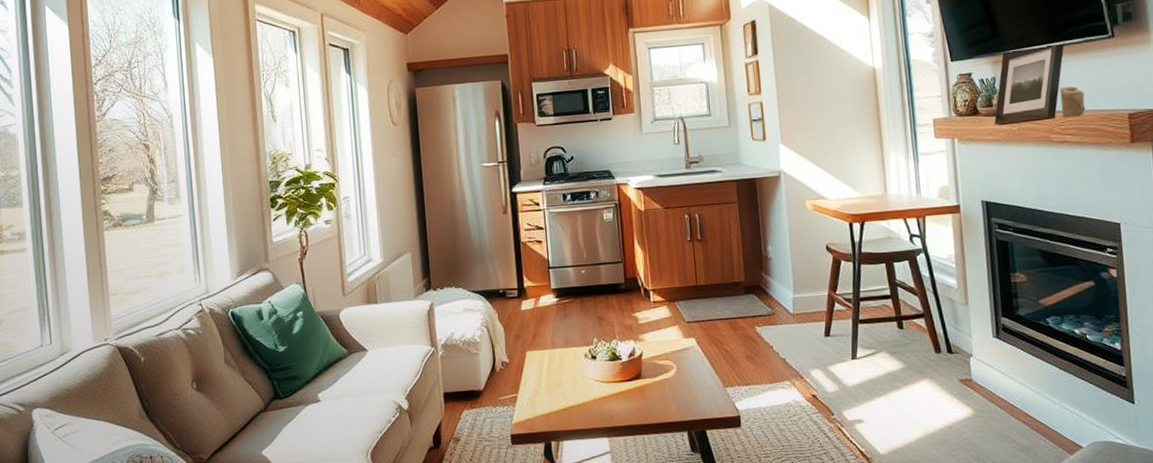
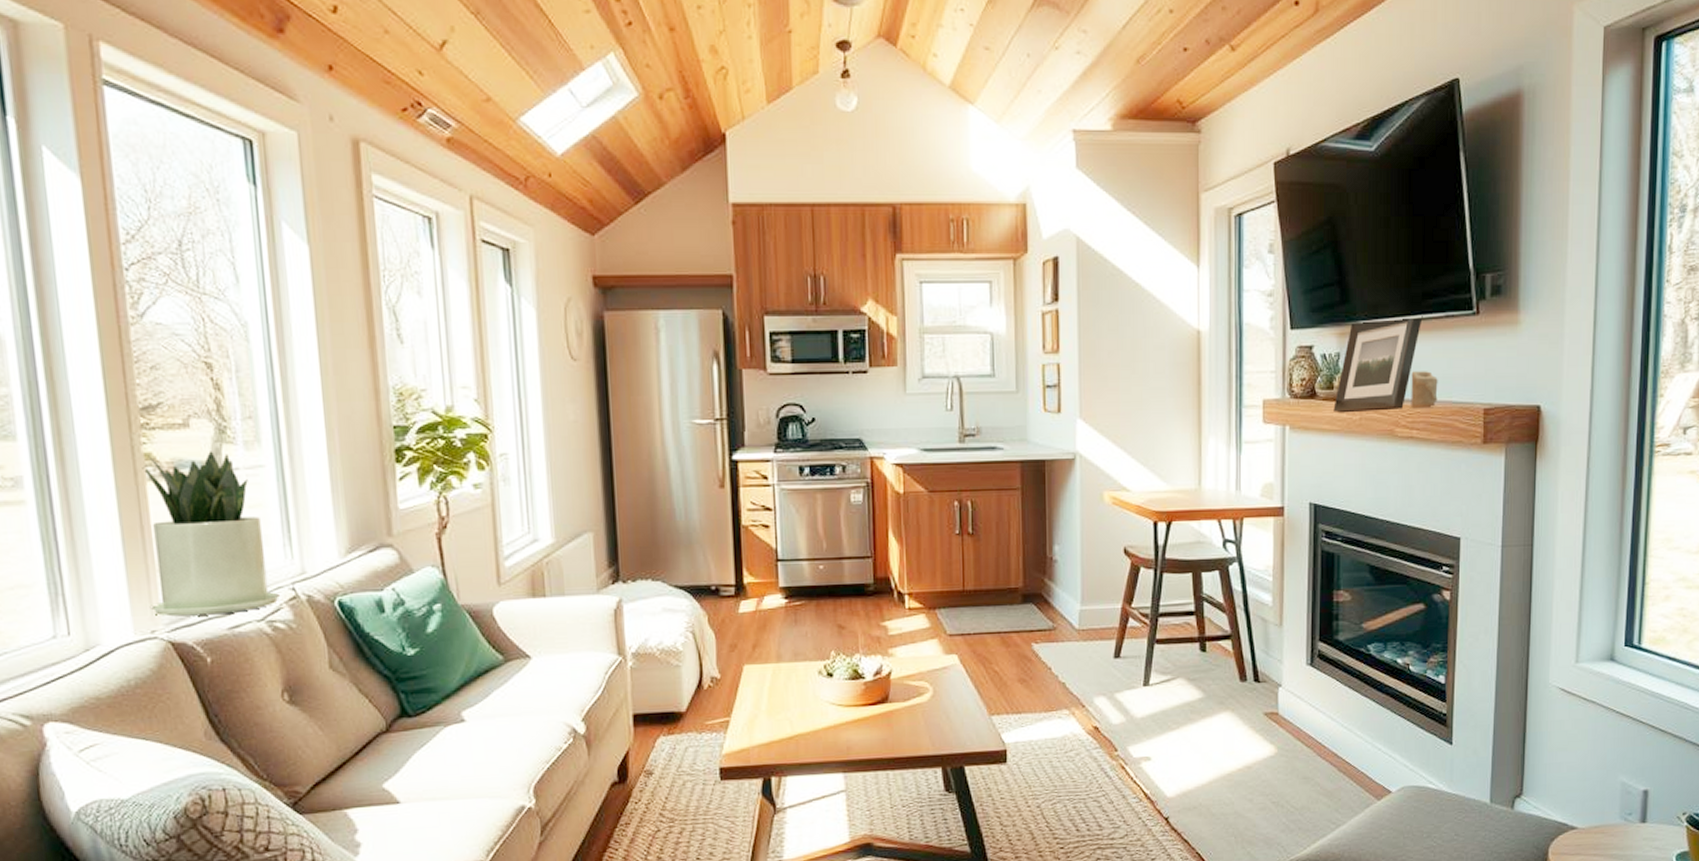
planter: none [102,206,192,328] -> present [142,451,281,617]

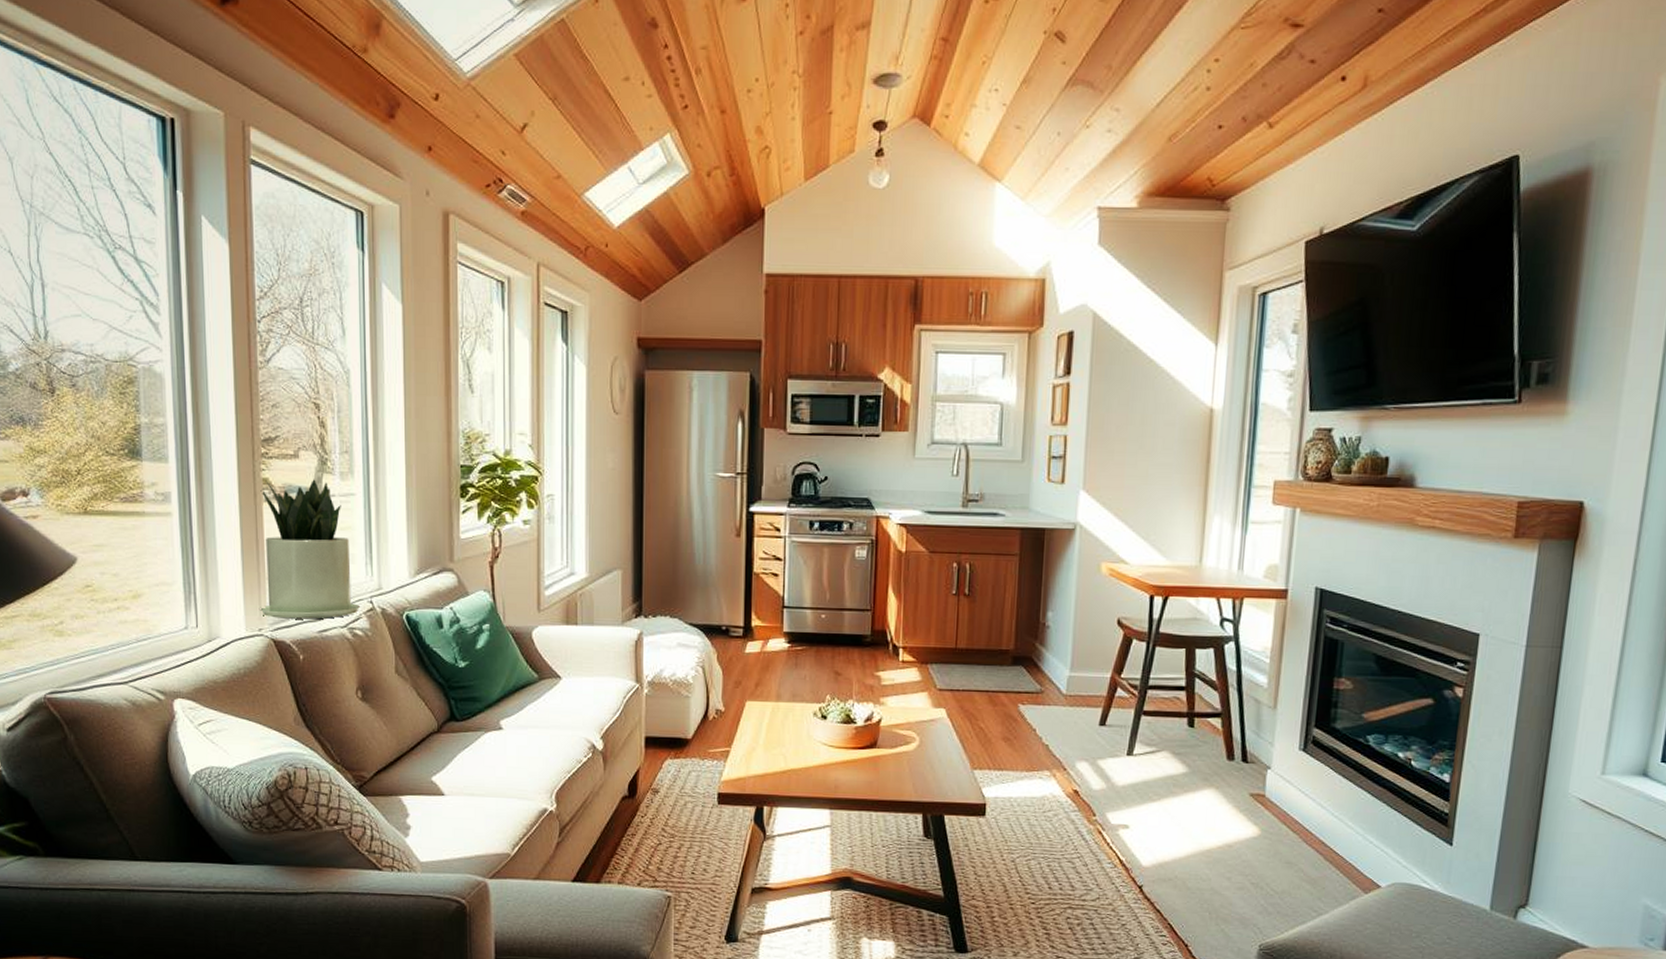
picture frame: present [1333,316,1423,413] -> none [1349,402,1457,499]
candle: present [1411,371,1438,409] -> none [1435,459,1468,499]

